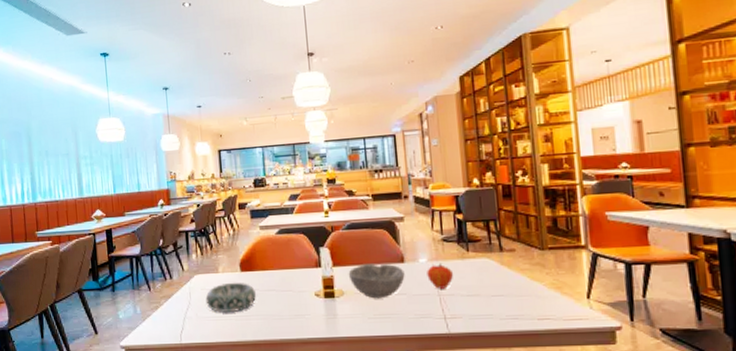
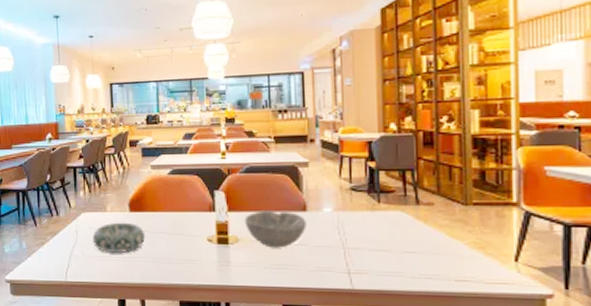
fruit: present [427,263,454,289] -> none [331,214,362,242]

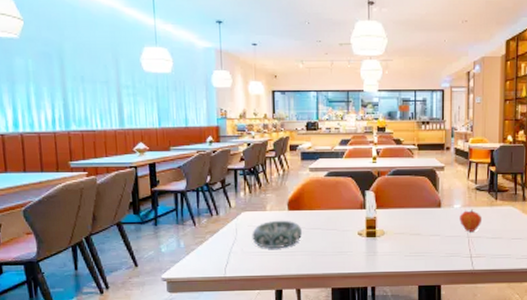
bowl: present [244,211,307,248] -> none [390,207,440,239]
fruit: none [331,214,362,242] -> present [460,209,483,232]

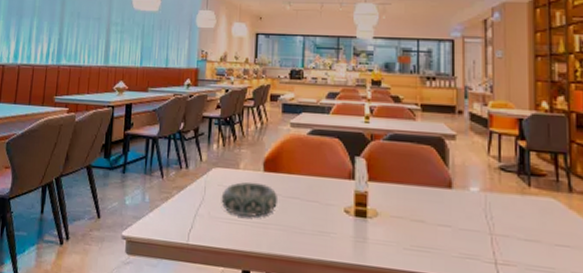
fruit: present [460,209,483,232] -> none [478,195,511,227]

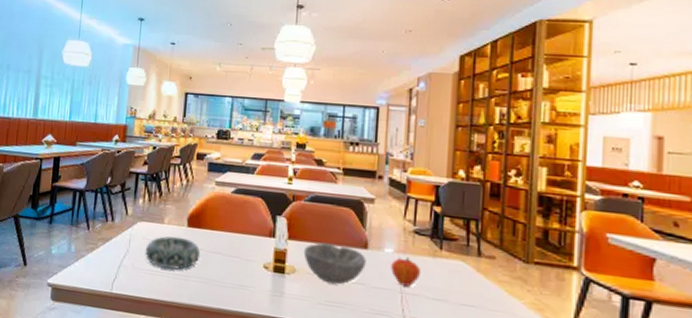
bowl: none [385,183,451,228] -> present [303,242,366,285]
fruit: none [478,195,511,227] -> present [391,257,422,287]

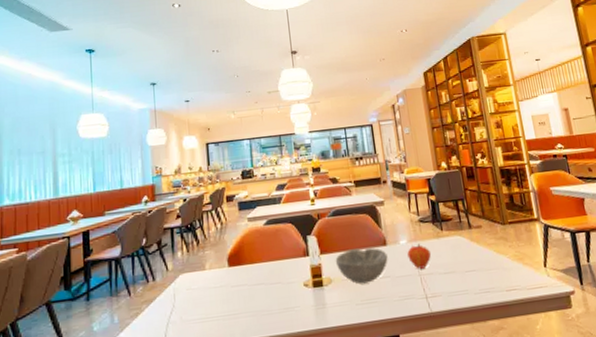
decorative bowl: present [145,236,201,270] -> none [191,278,245,313]

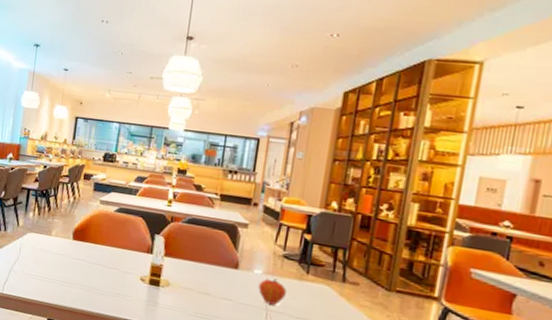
bowl: present [335,248,388,284] -> none [178,260,236,300]

